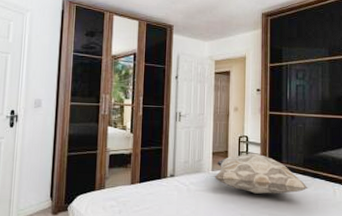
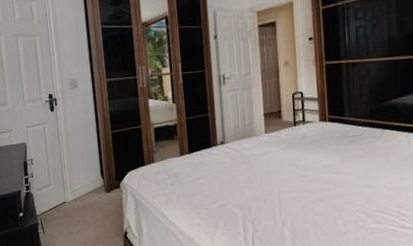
decorative pillow: present [214,153,308,194] -> none [268,109,377,153]

